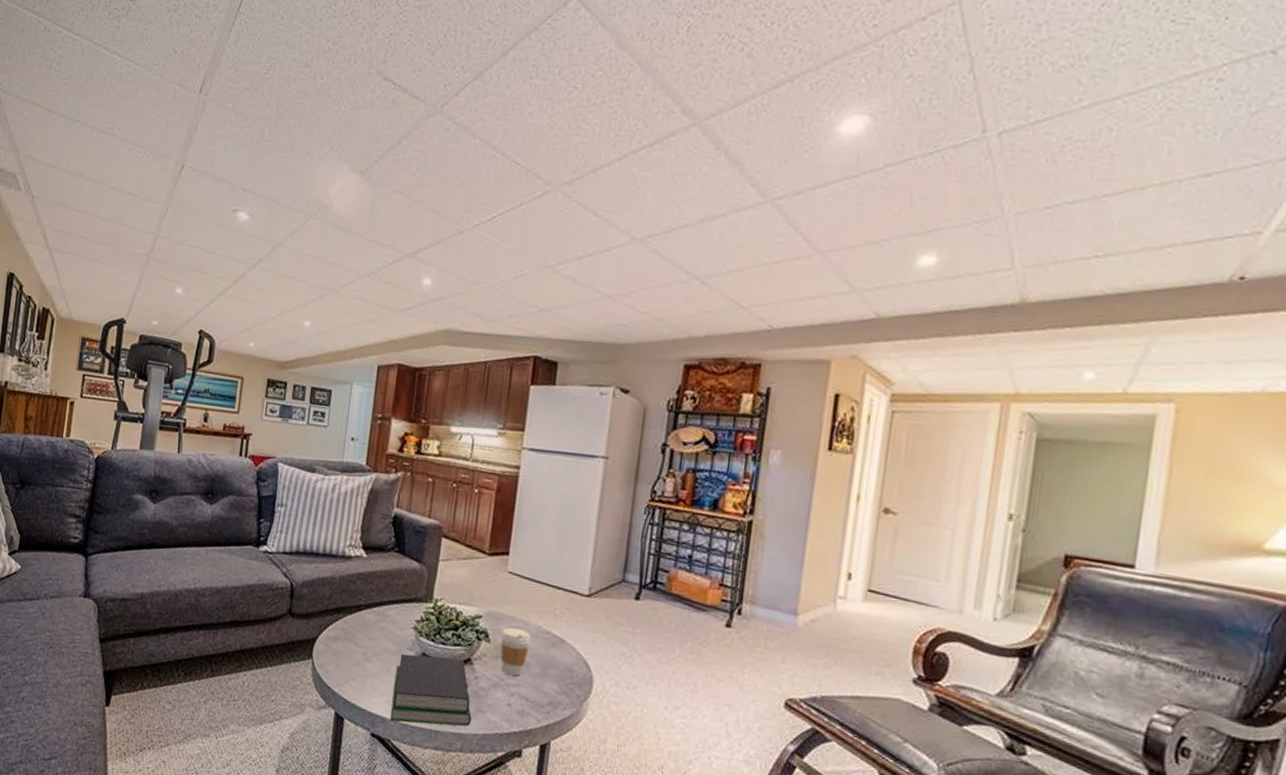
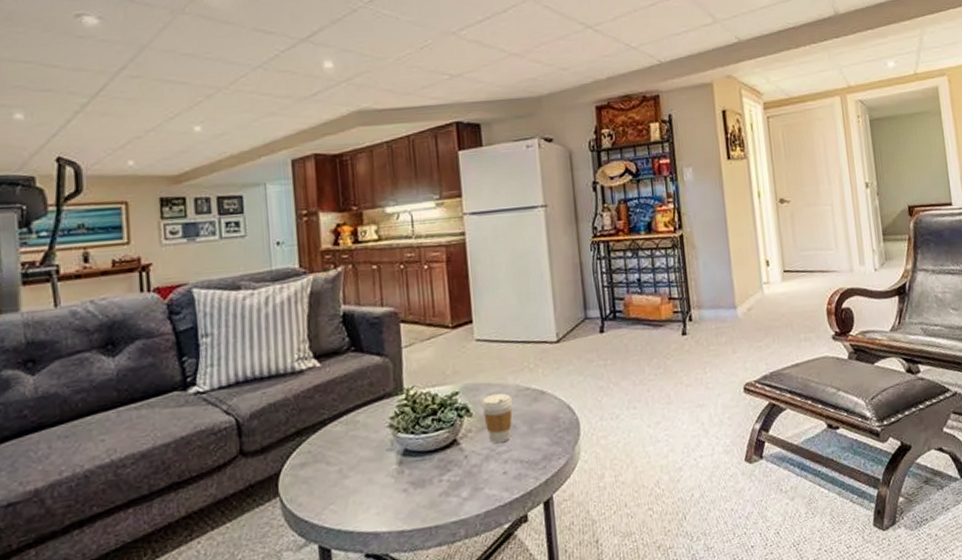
book: present [390,653,472,727] -> none [379,442,470,534]

